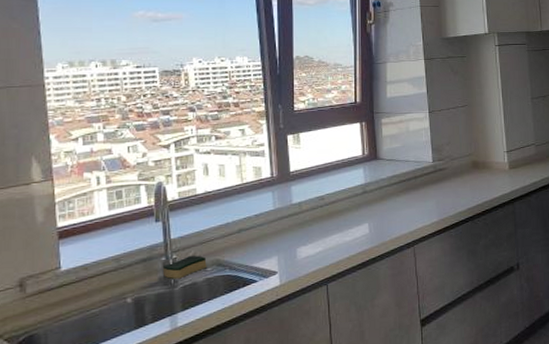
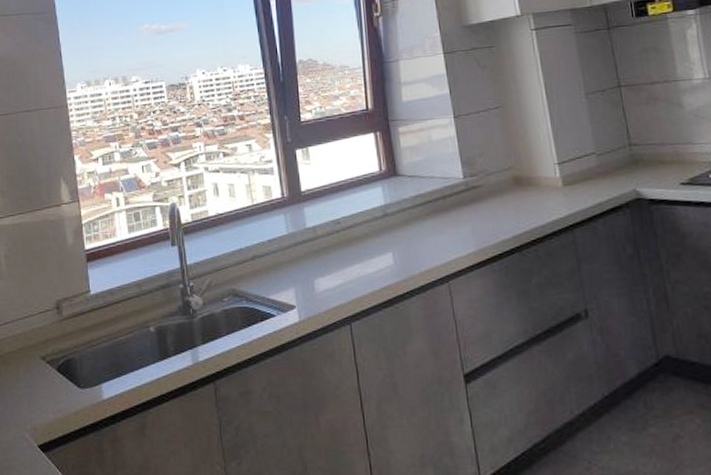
sponge: present [162,255,207,279] -> none [180,283,223,309]

